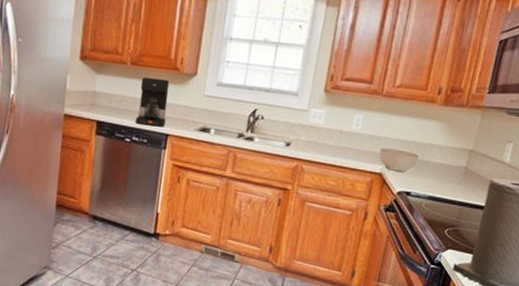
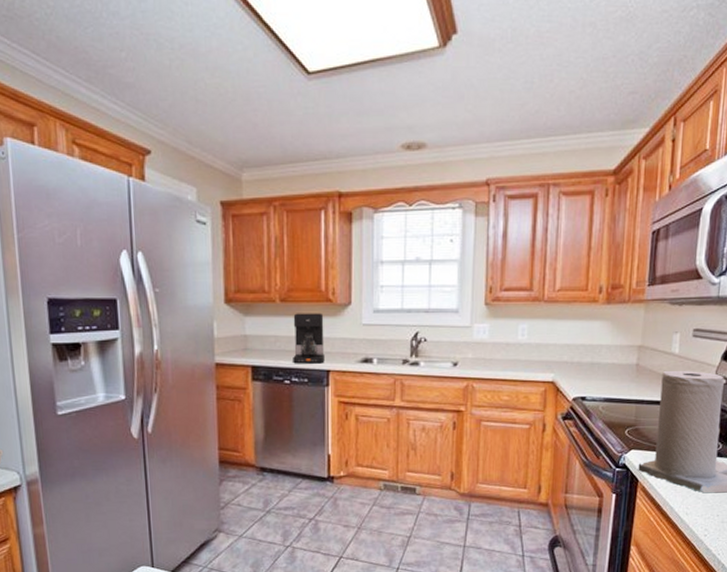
bowl: present [379,147,419,172] -> none [549,354,589,377]

